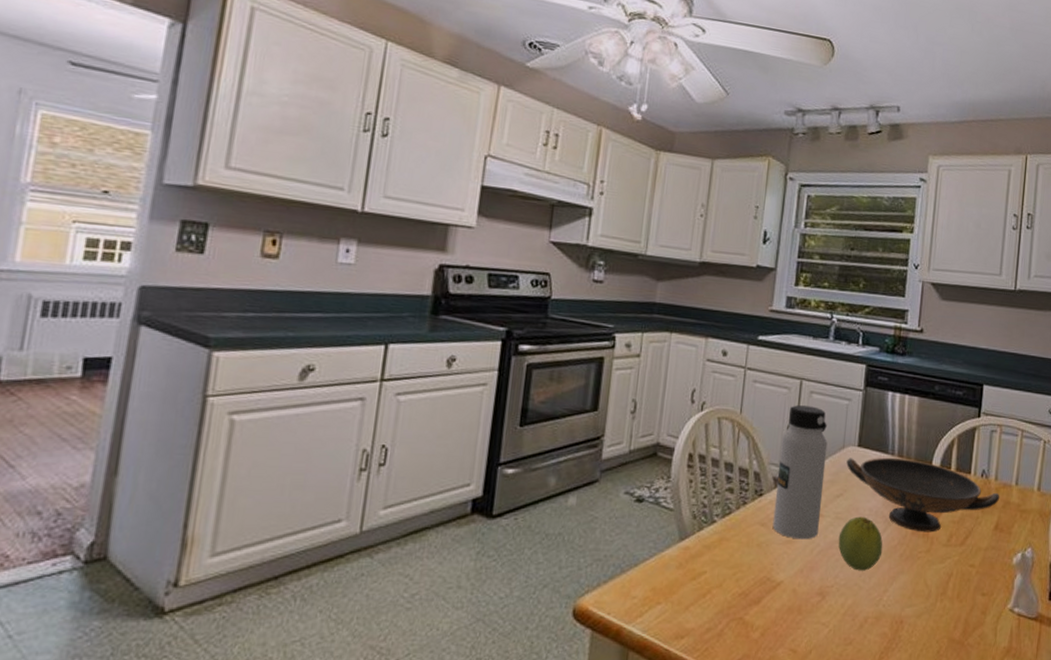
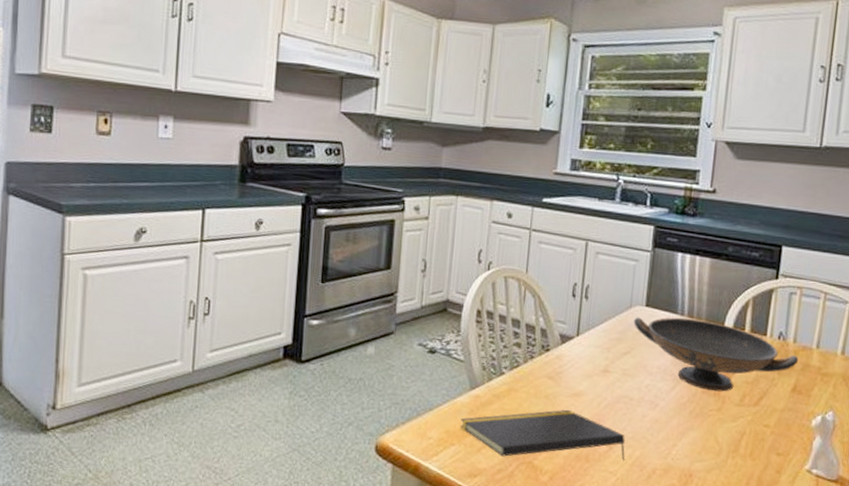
notepad: none [667,558,839,614] -> present [460,409,626,461]
water bottle: present [772,405,828,540] -> none [559,265,615,394]
fruit: present [838,516,883,571] -> none [625,373,672,426]

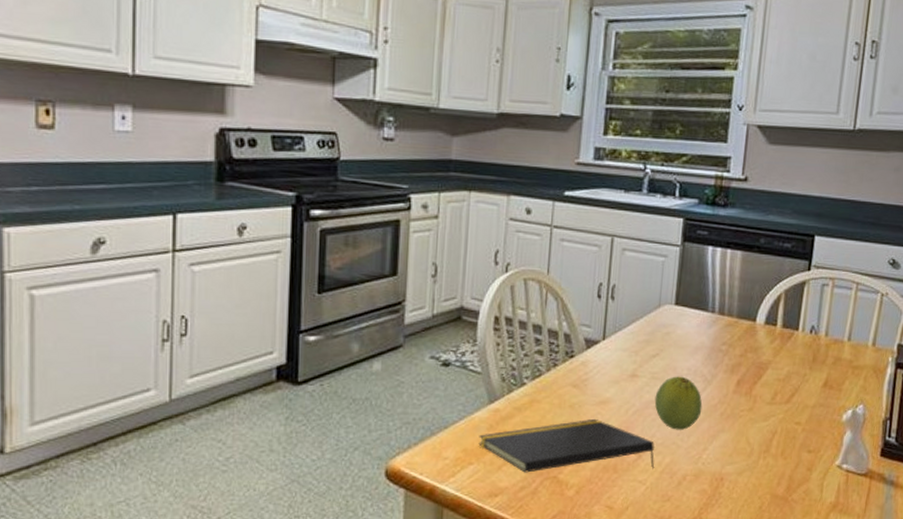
fruit: none [625,373,672,426] -> present [654,376,703,430]
decorative bowl: present [634,317,799,392] -> none [663,315,831,391]

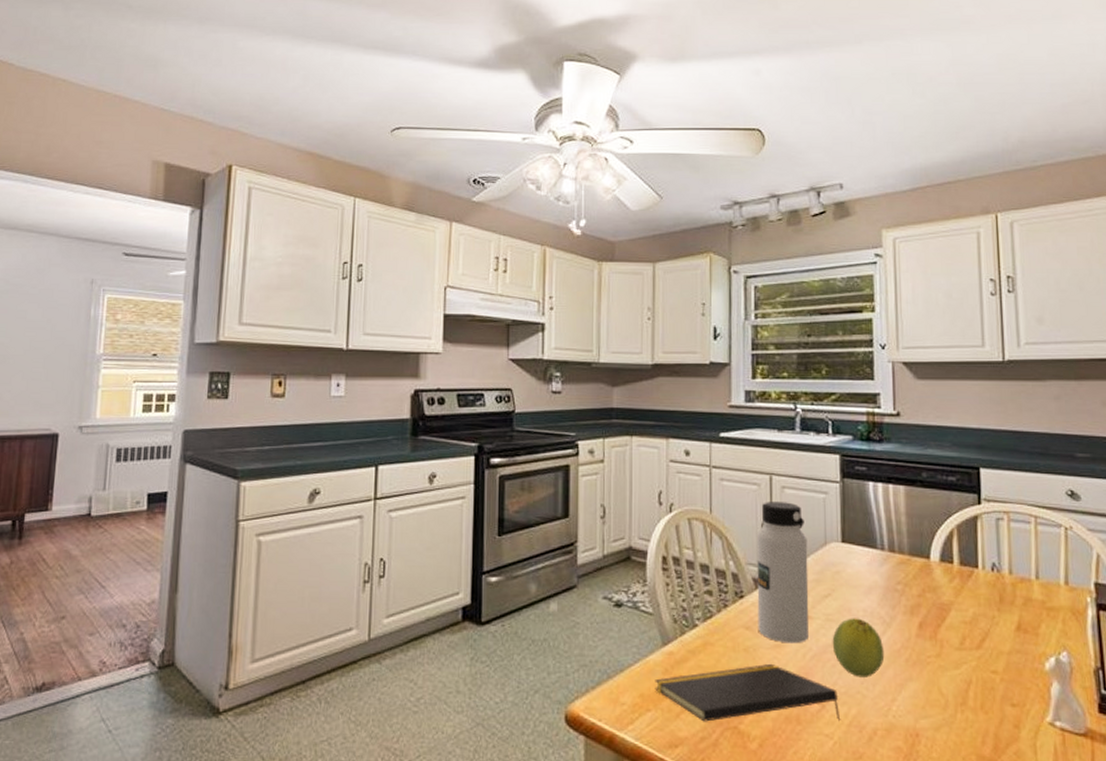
water bottle: none [585,264,642,400] -> present [756,502,809,644]

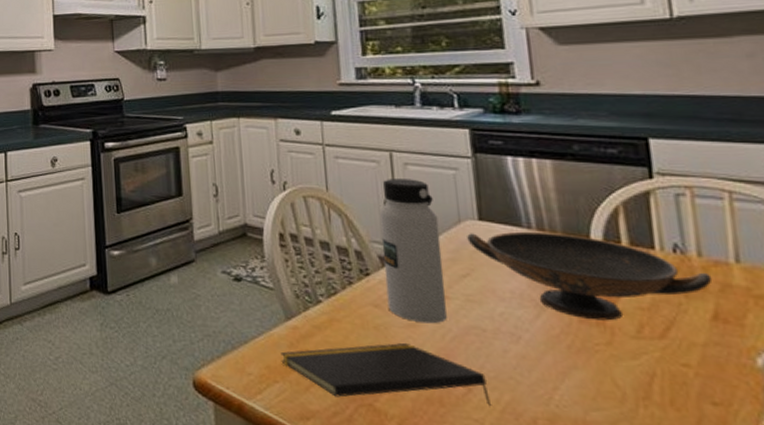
decorative bowl: none [831,553,1019,635] -> present [467,231,713,321]
fruit: present [832,618,885,678] -> none [475,299,541,363]

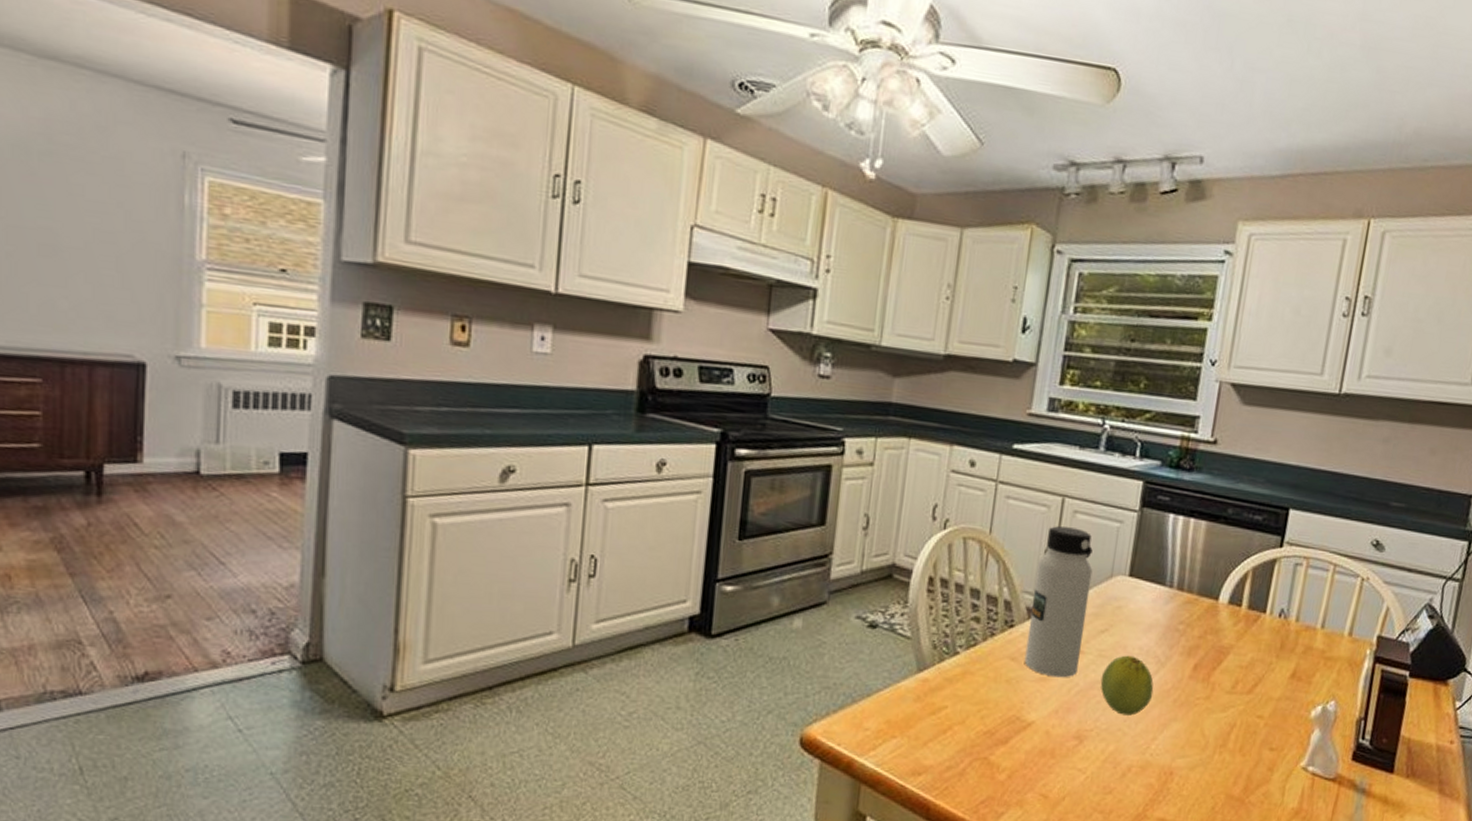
notepad: present [280,342,492,407] -> none [903,696,1099,757]
decorative bowl: present [467,231,713,321] -> none [1114,589,1301,678]
fruit: none [475,299,541,363] -> present [1100,655,1154,716]

